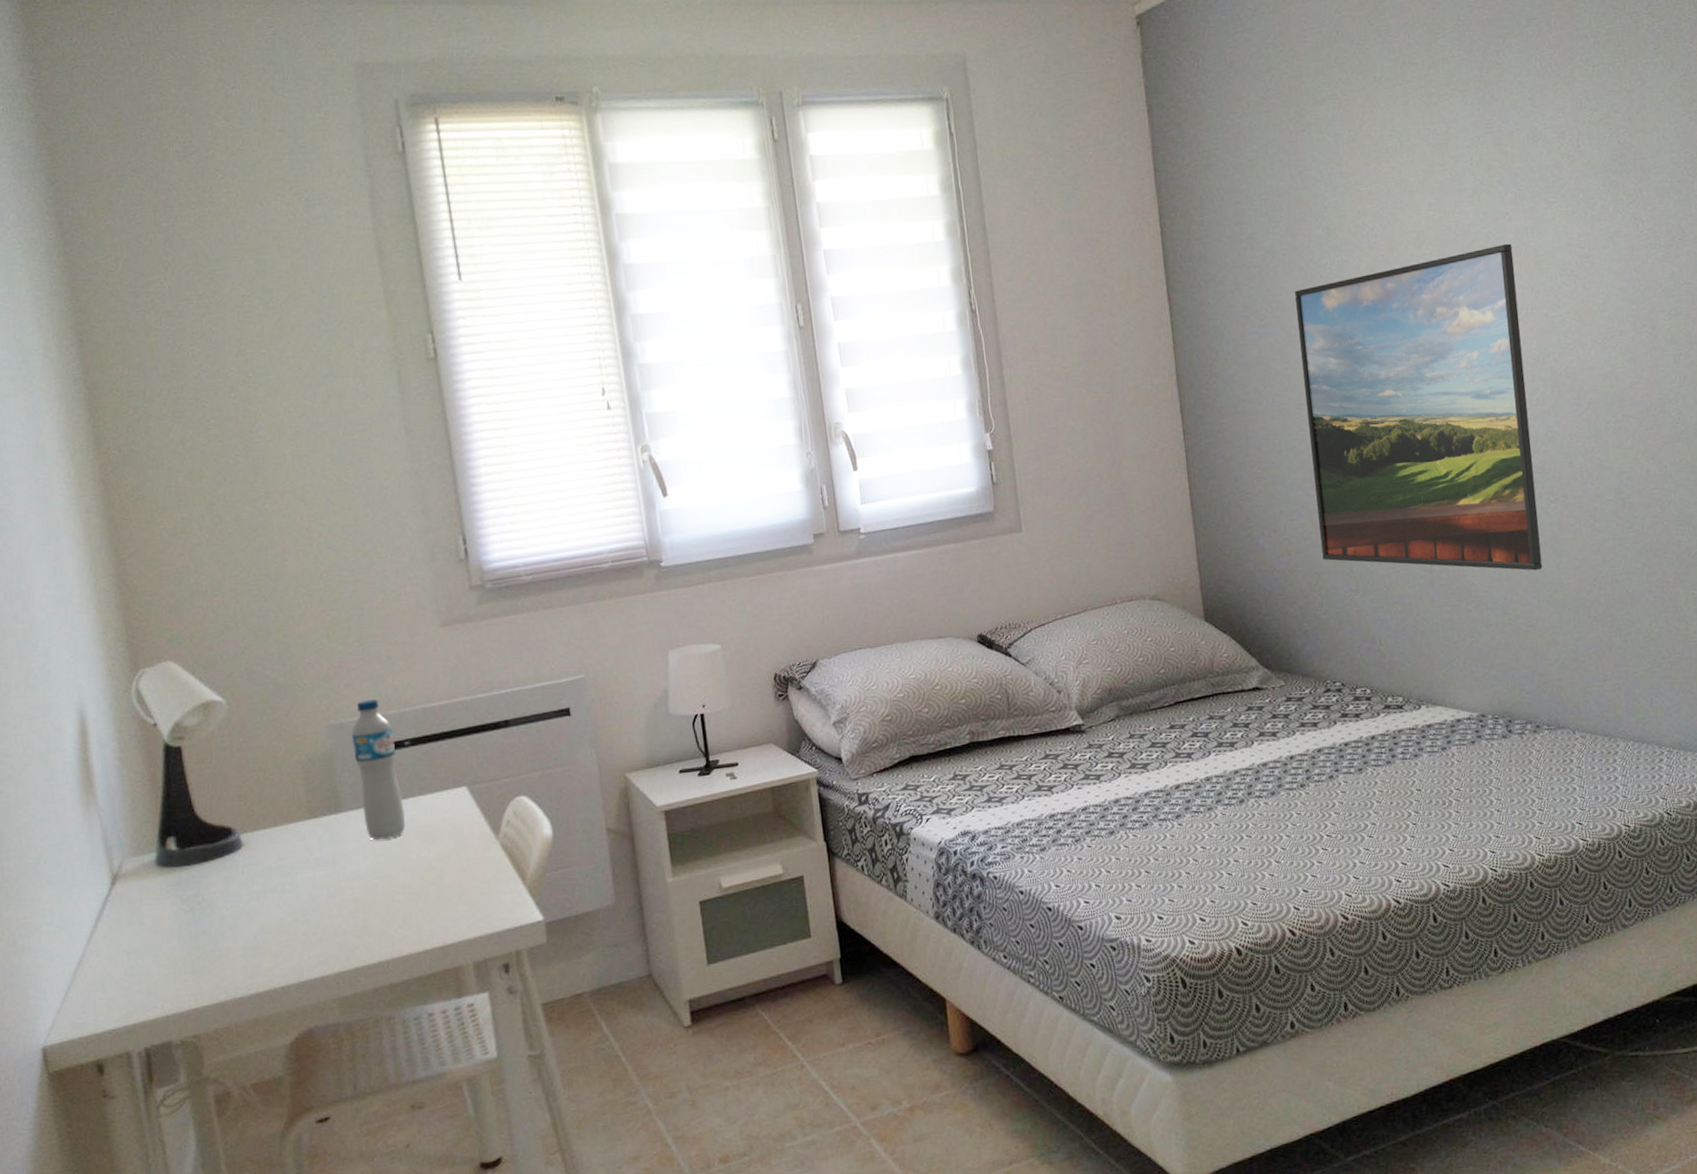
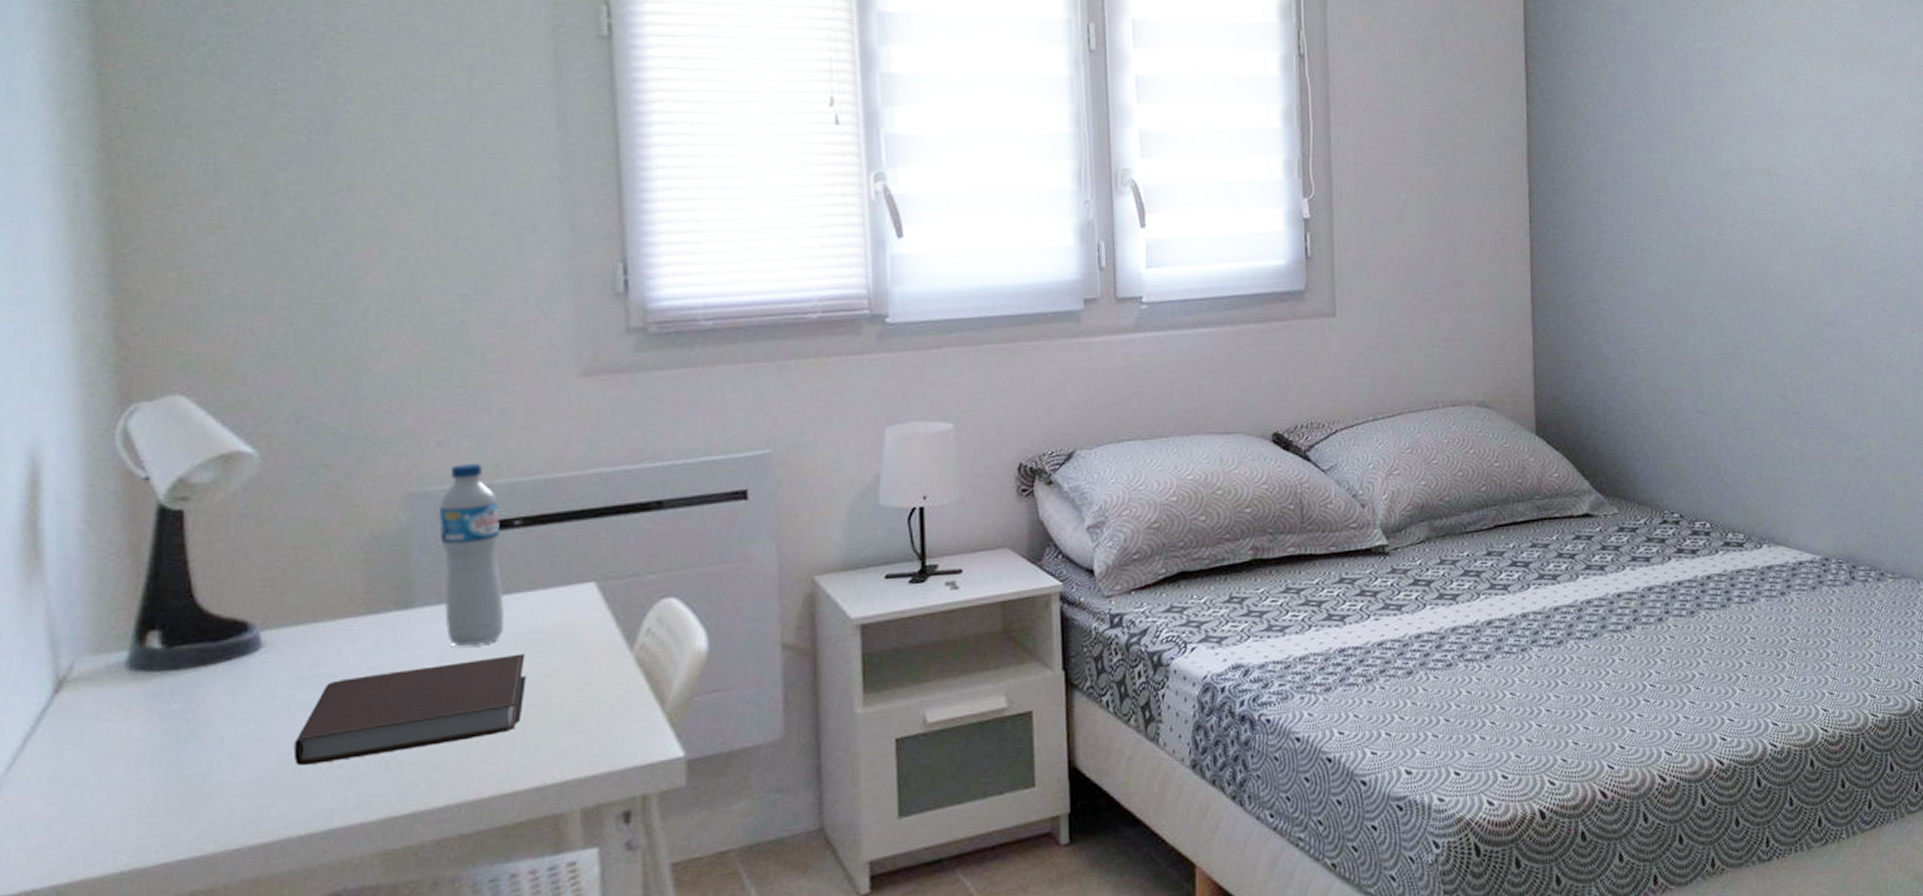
notebook: none [271,844,425,934] -> present [293,653,526,765]
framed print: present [1295,243,1543,571] -> none [1665,49,1900,404]

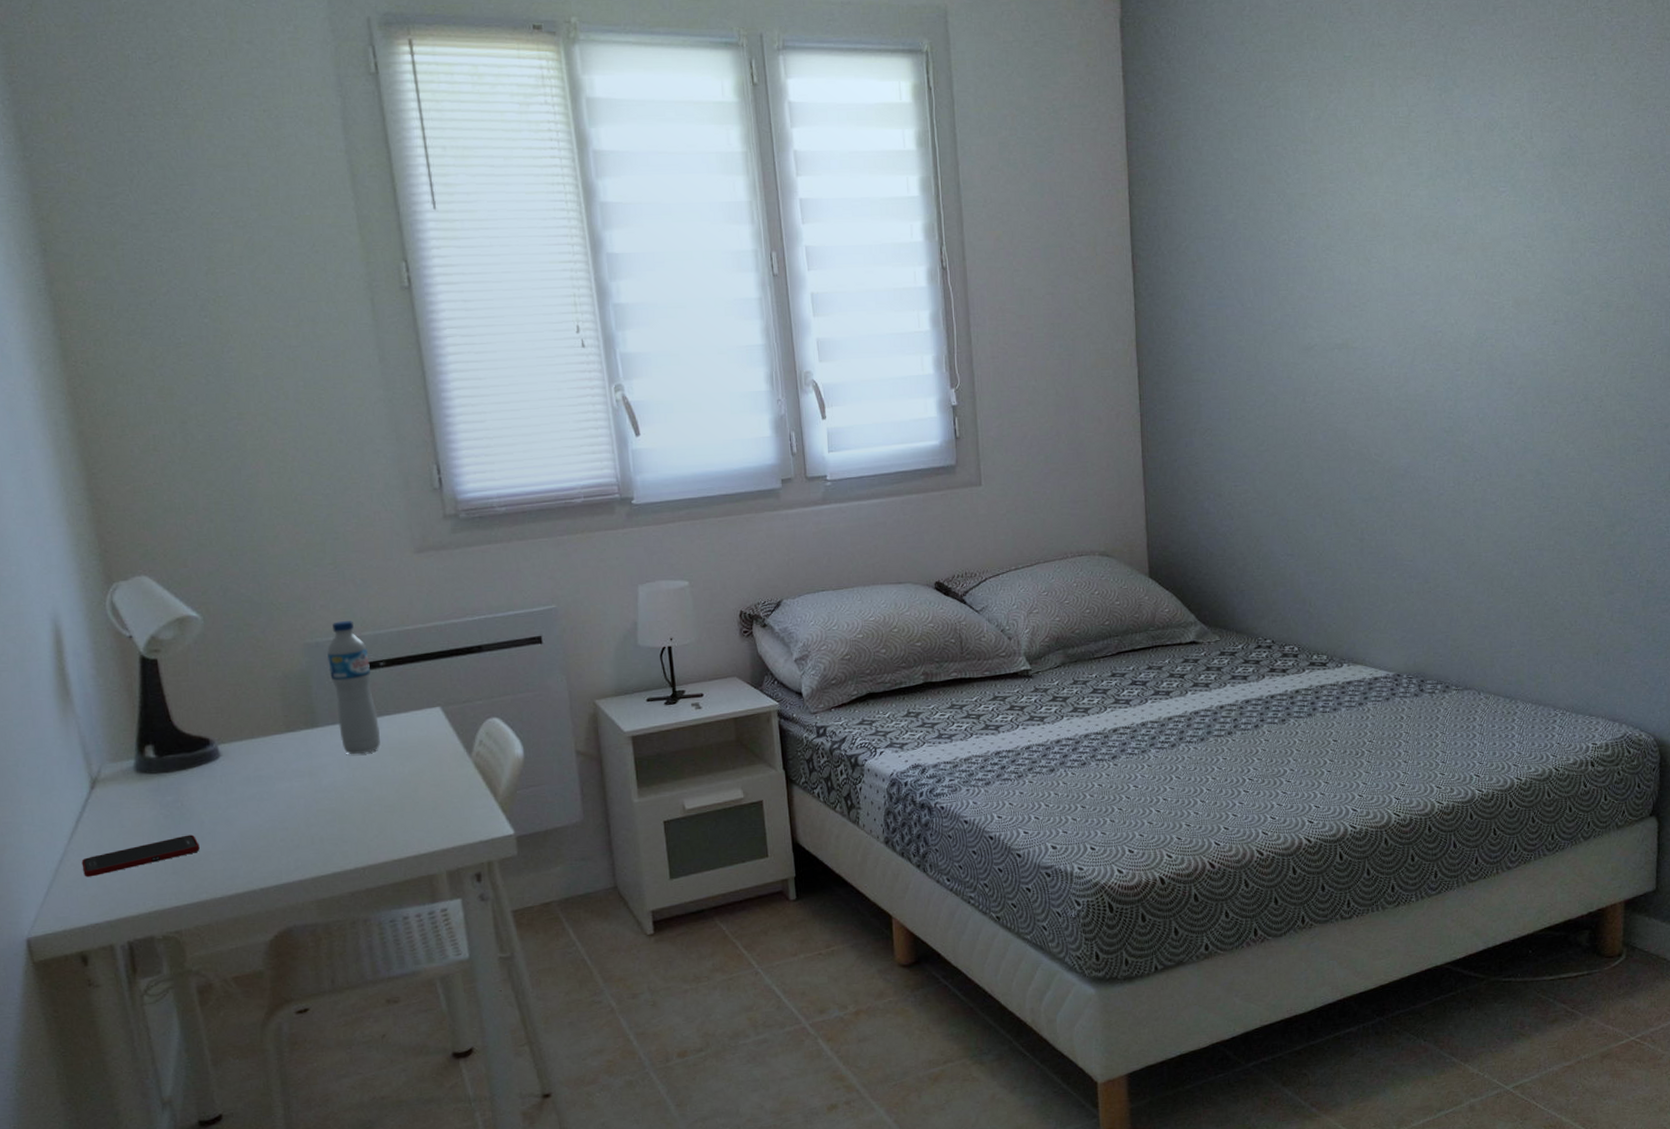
cell phone: none [23,758,213,822] -> present [81,834,200,877]
notebook: present [293,653,526,765] -> none [249,760,400,839]

